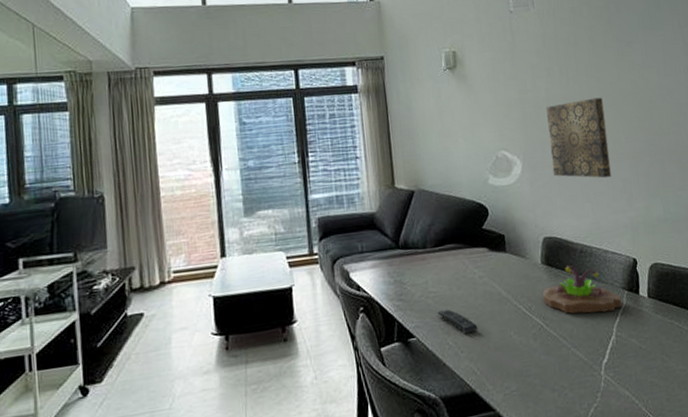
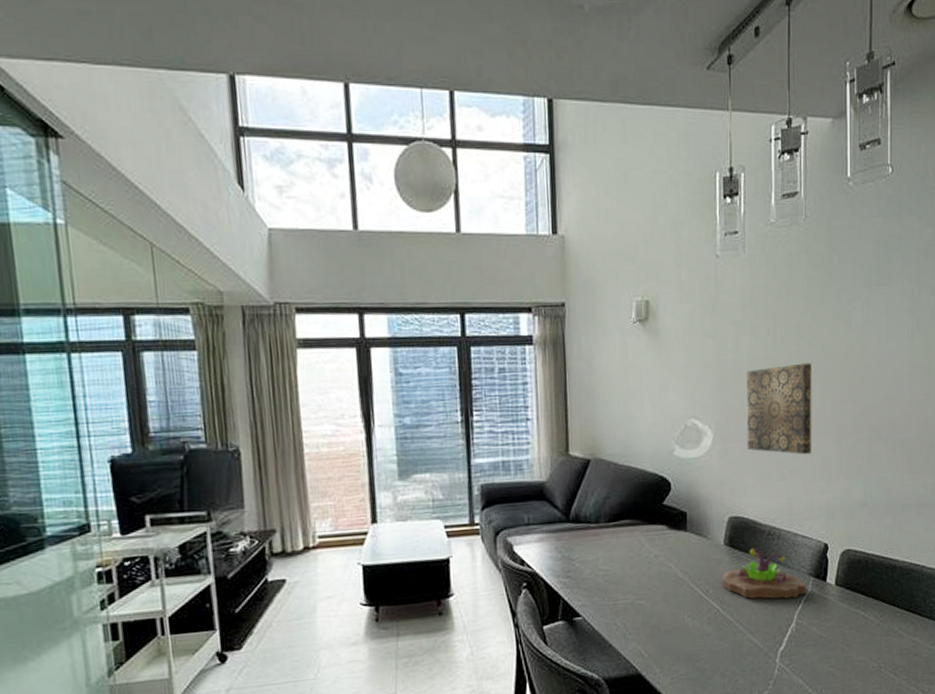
remote control: present [437,309,478,333] -> none [606,588,649,614]

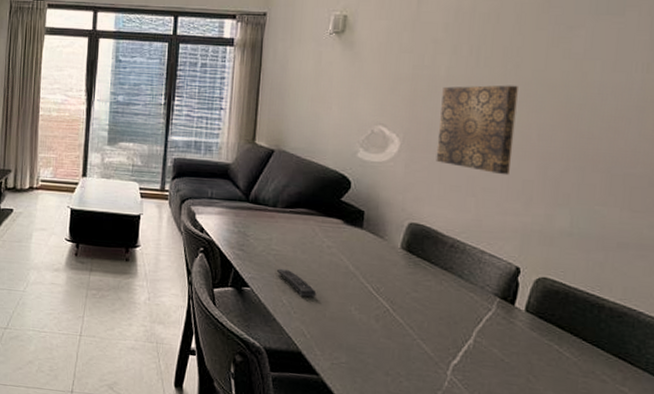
remote control: none [606,588,649,614] -> present [276,268,317,297]
succulent planter: present [723,548,807,599] -> none [395,257,491,315]

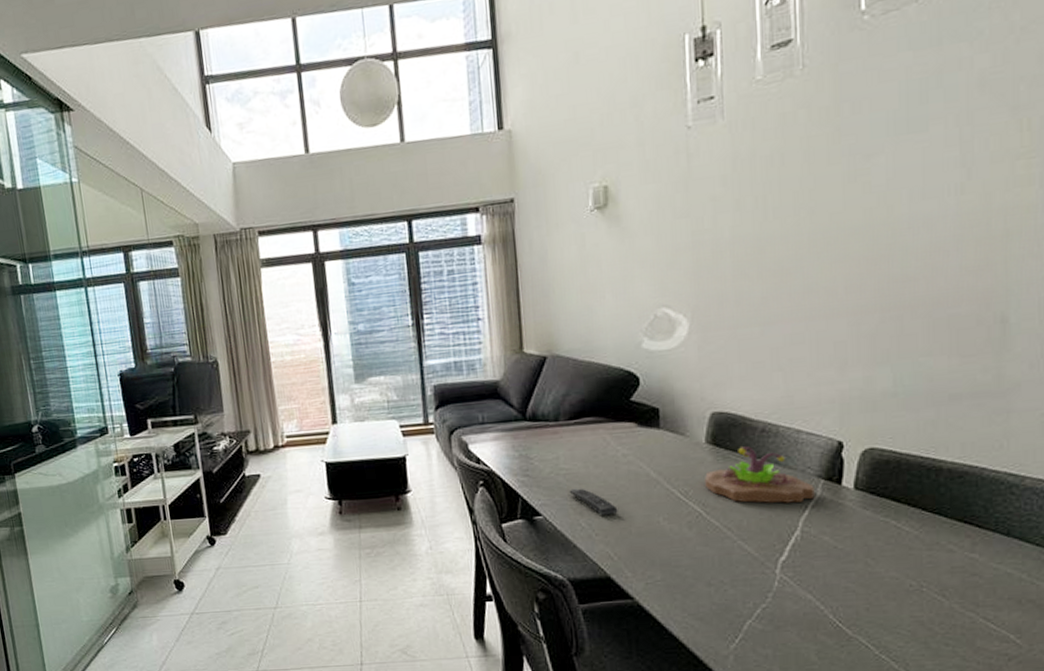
succulent planter: none [395,257,491,315] -> present [705,446,815,503]
wall art: present [436,85,518,176] -> none [729,234,819,341]

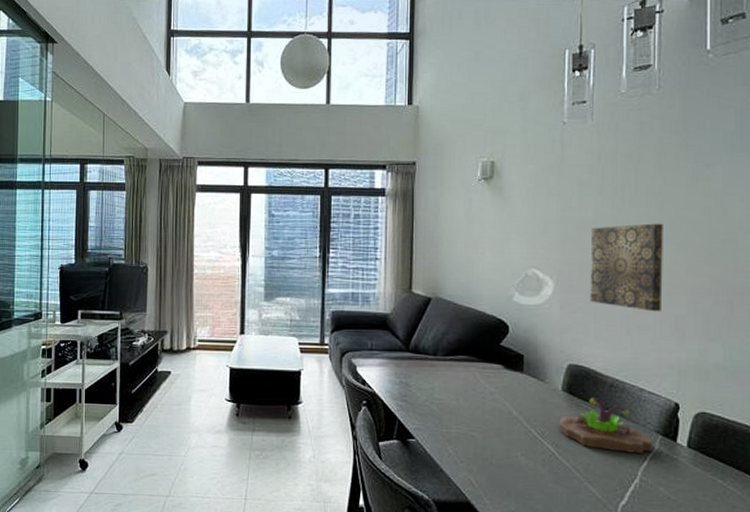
remote control: present [569,488,618,515] -> none [440,417,482,445]
wall art: none [729,234,819,341] -> present [590,223,663,312]

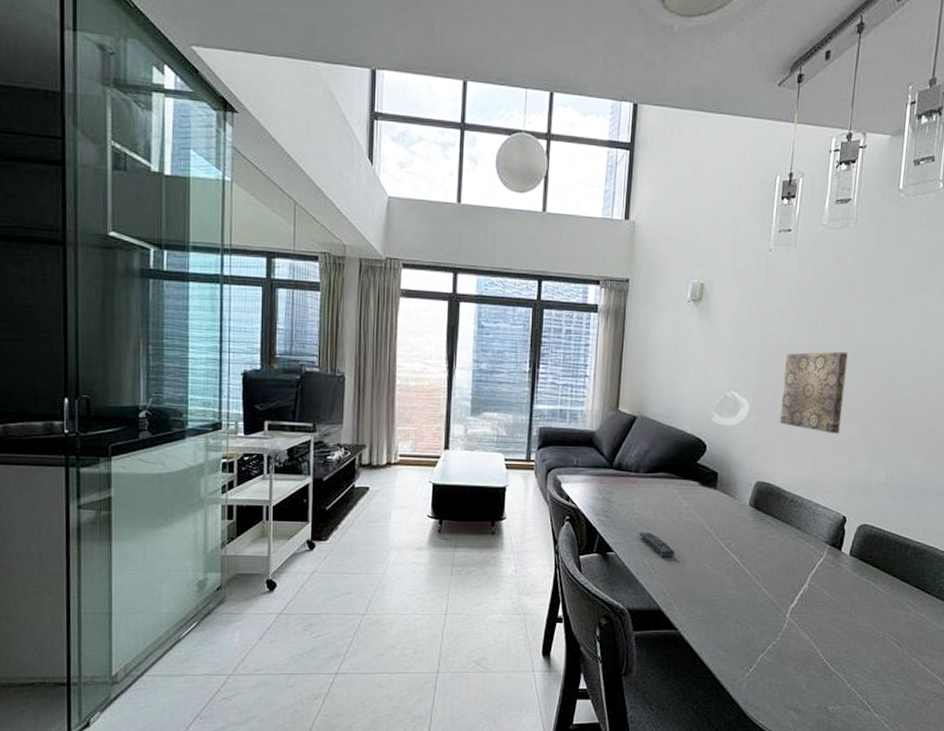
remote control: none [440,417,482,445] -> present [638,531,675,557]
succulent planter: present [559,398,653,453] -> none [744,512,822,561]

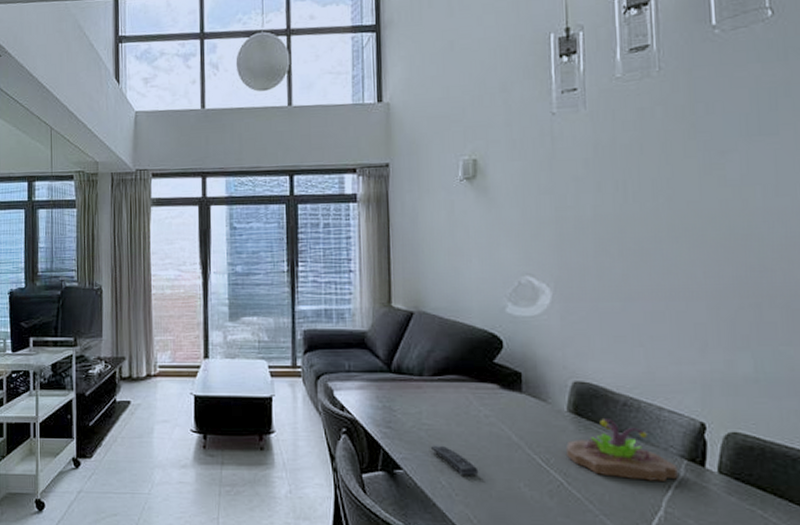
succulent planter: none [744,512,822,561] -> present [566,419,678,481]
wall art: present [779,351,848,434] -> none [591,219,679,320]

